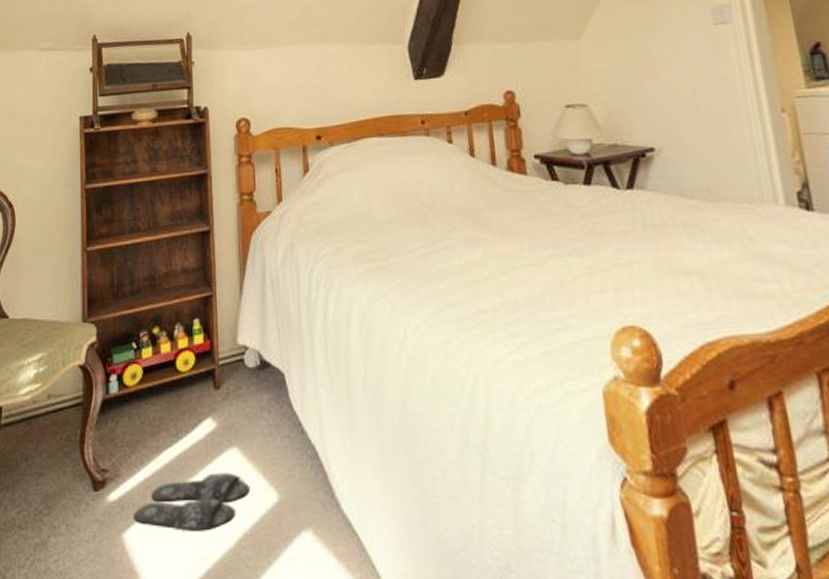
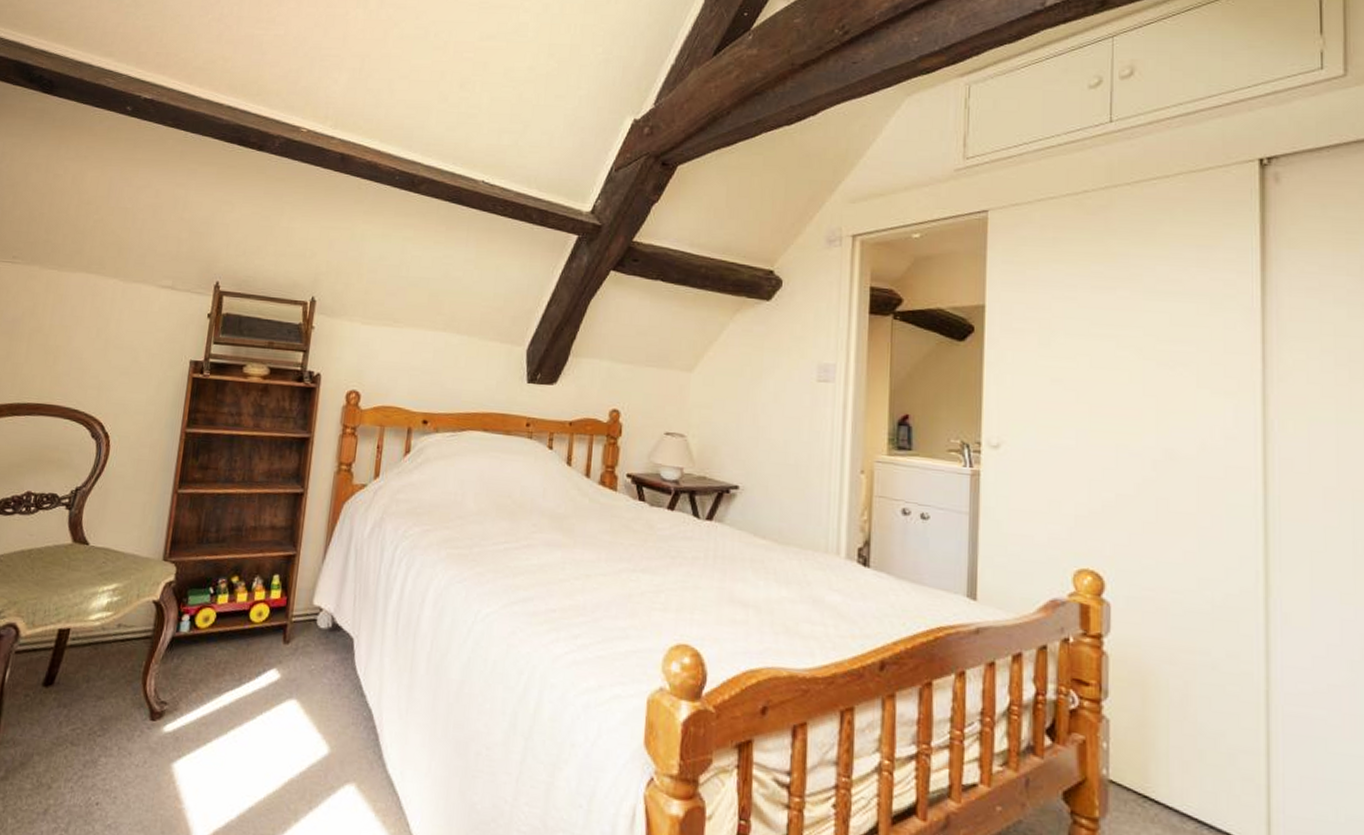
slippers: present [133,473,249,531] -> none [186,719,303,771]

